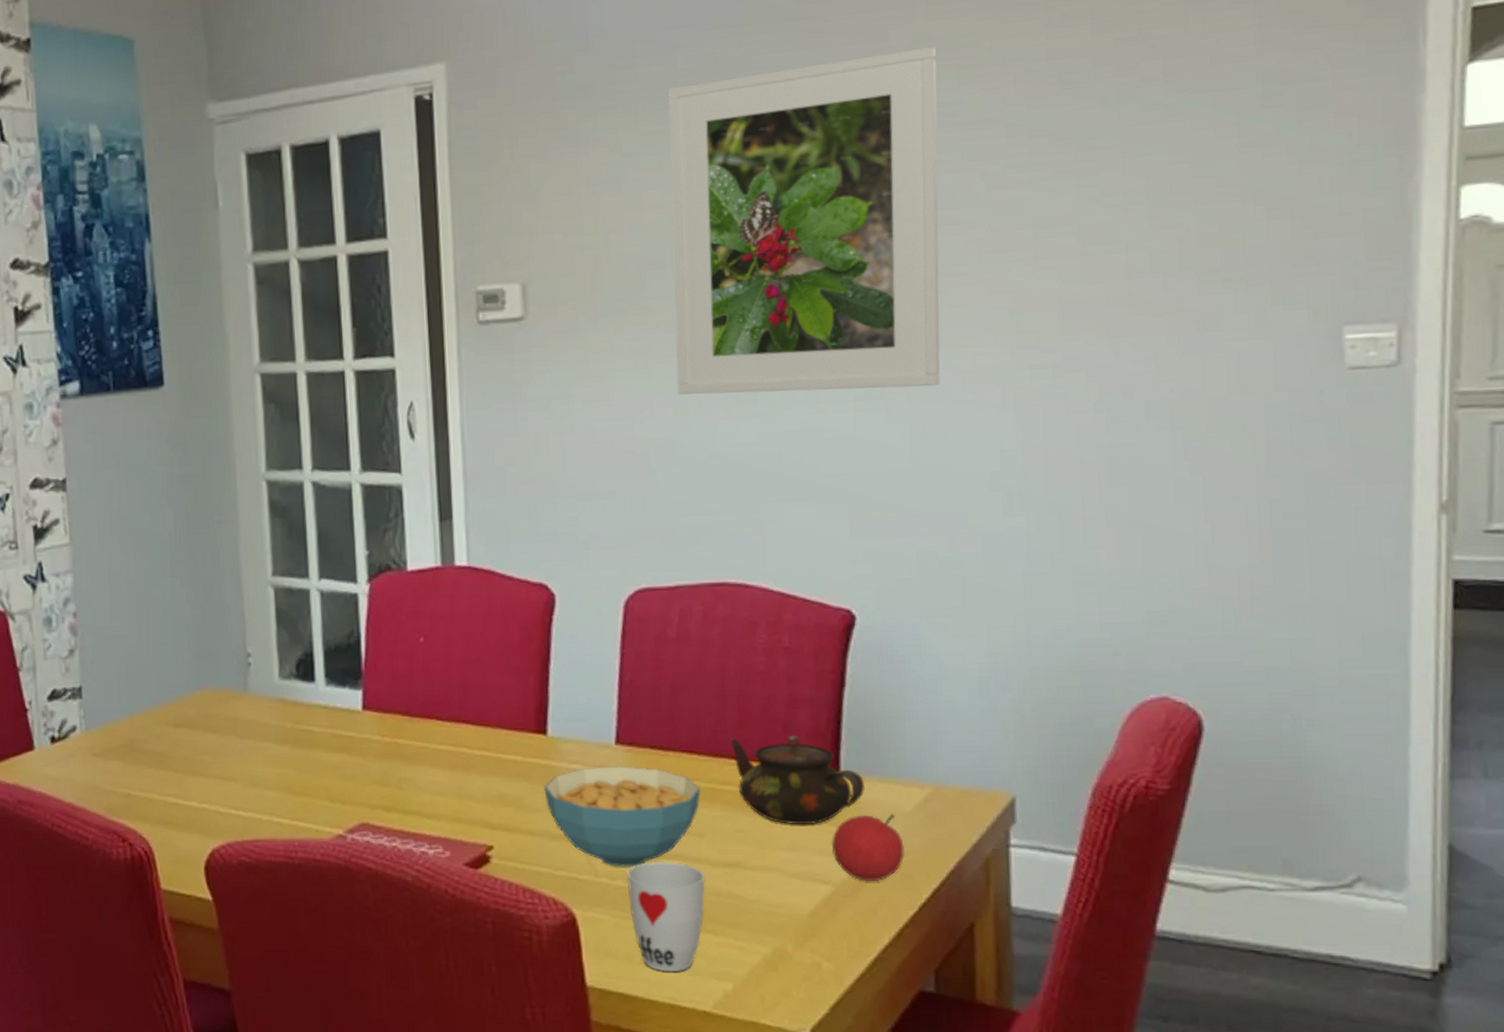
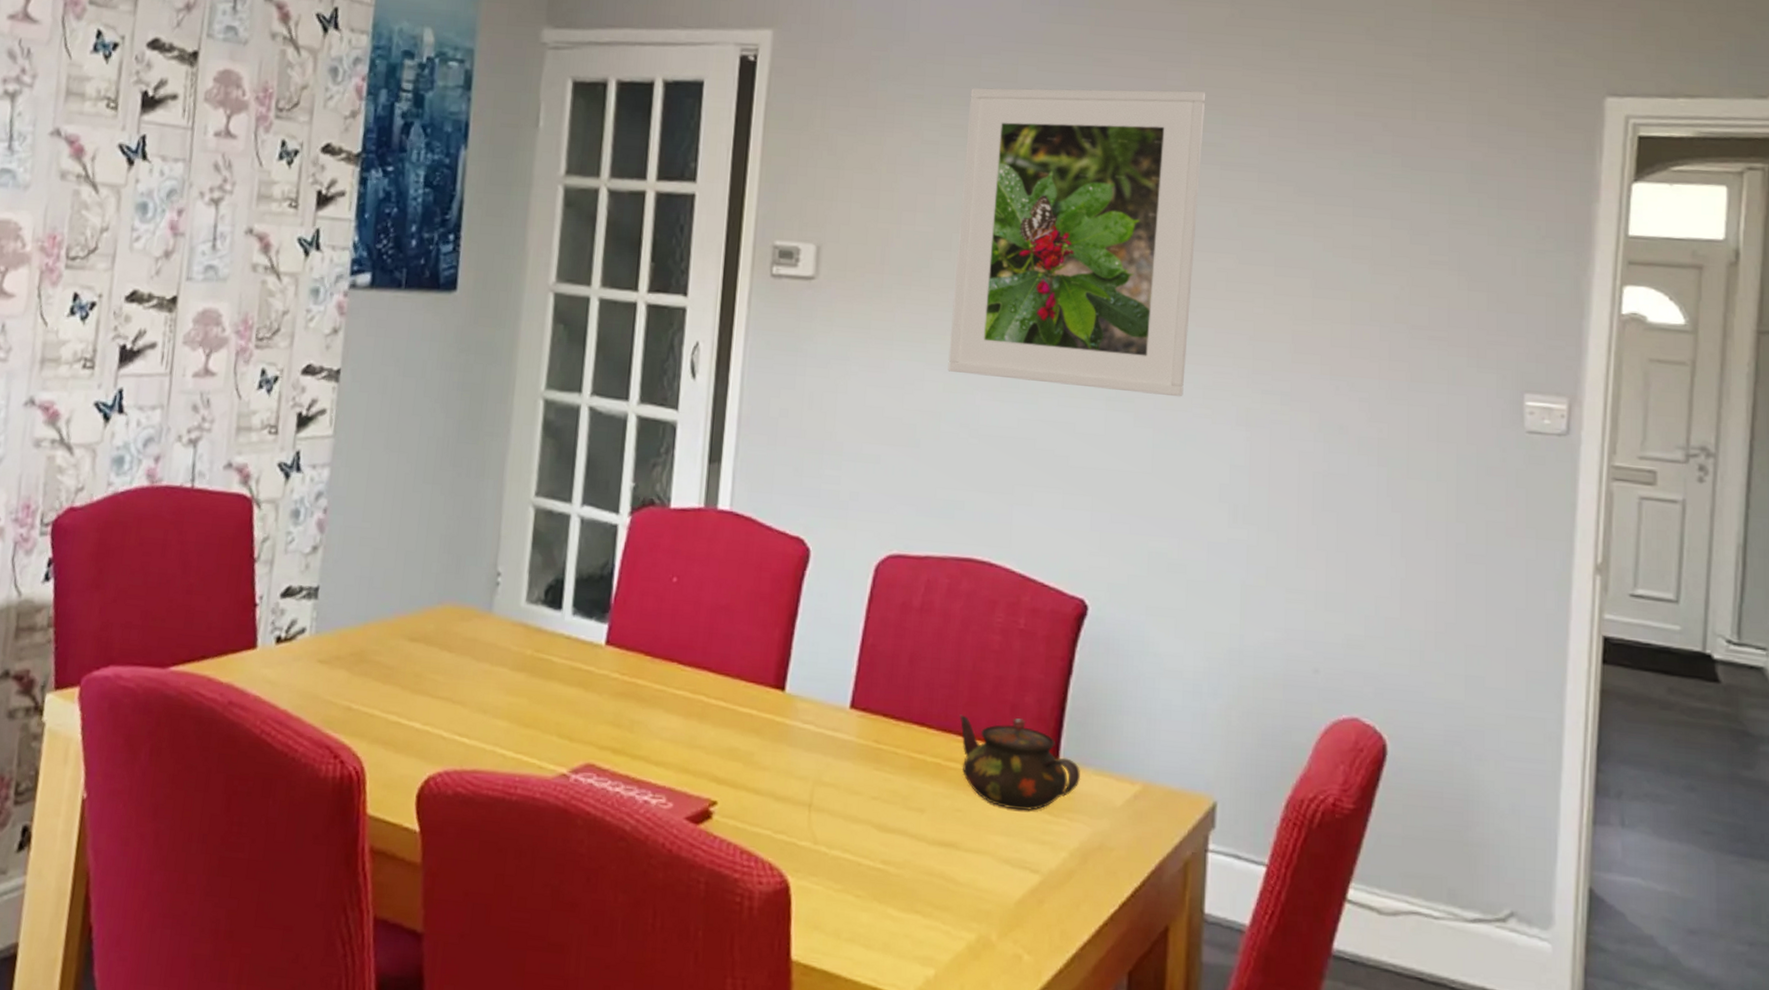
cereal bowl: present [544,766,700,867] -> none [774,729,926,837]
cup: present [626,861,706,972] -> none [844,833,920,953]
fruit: present [831,813,904,881] -> none [1043,805,1111,875]

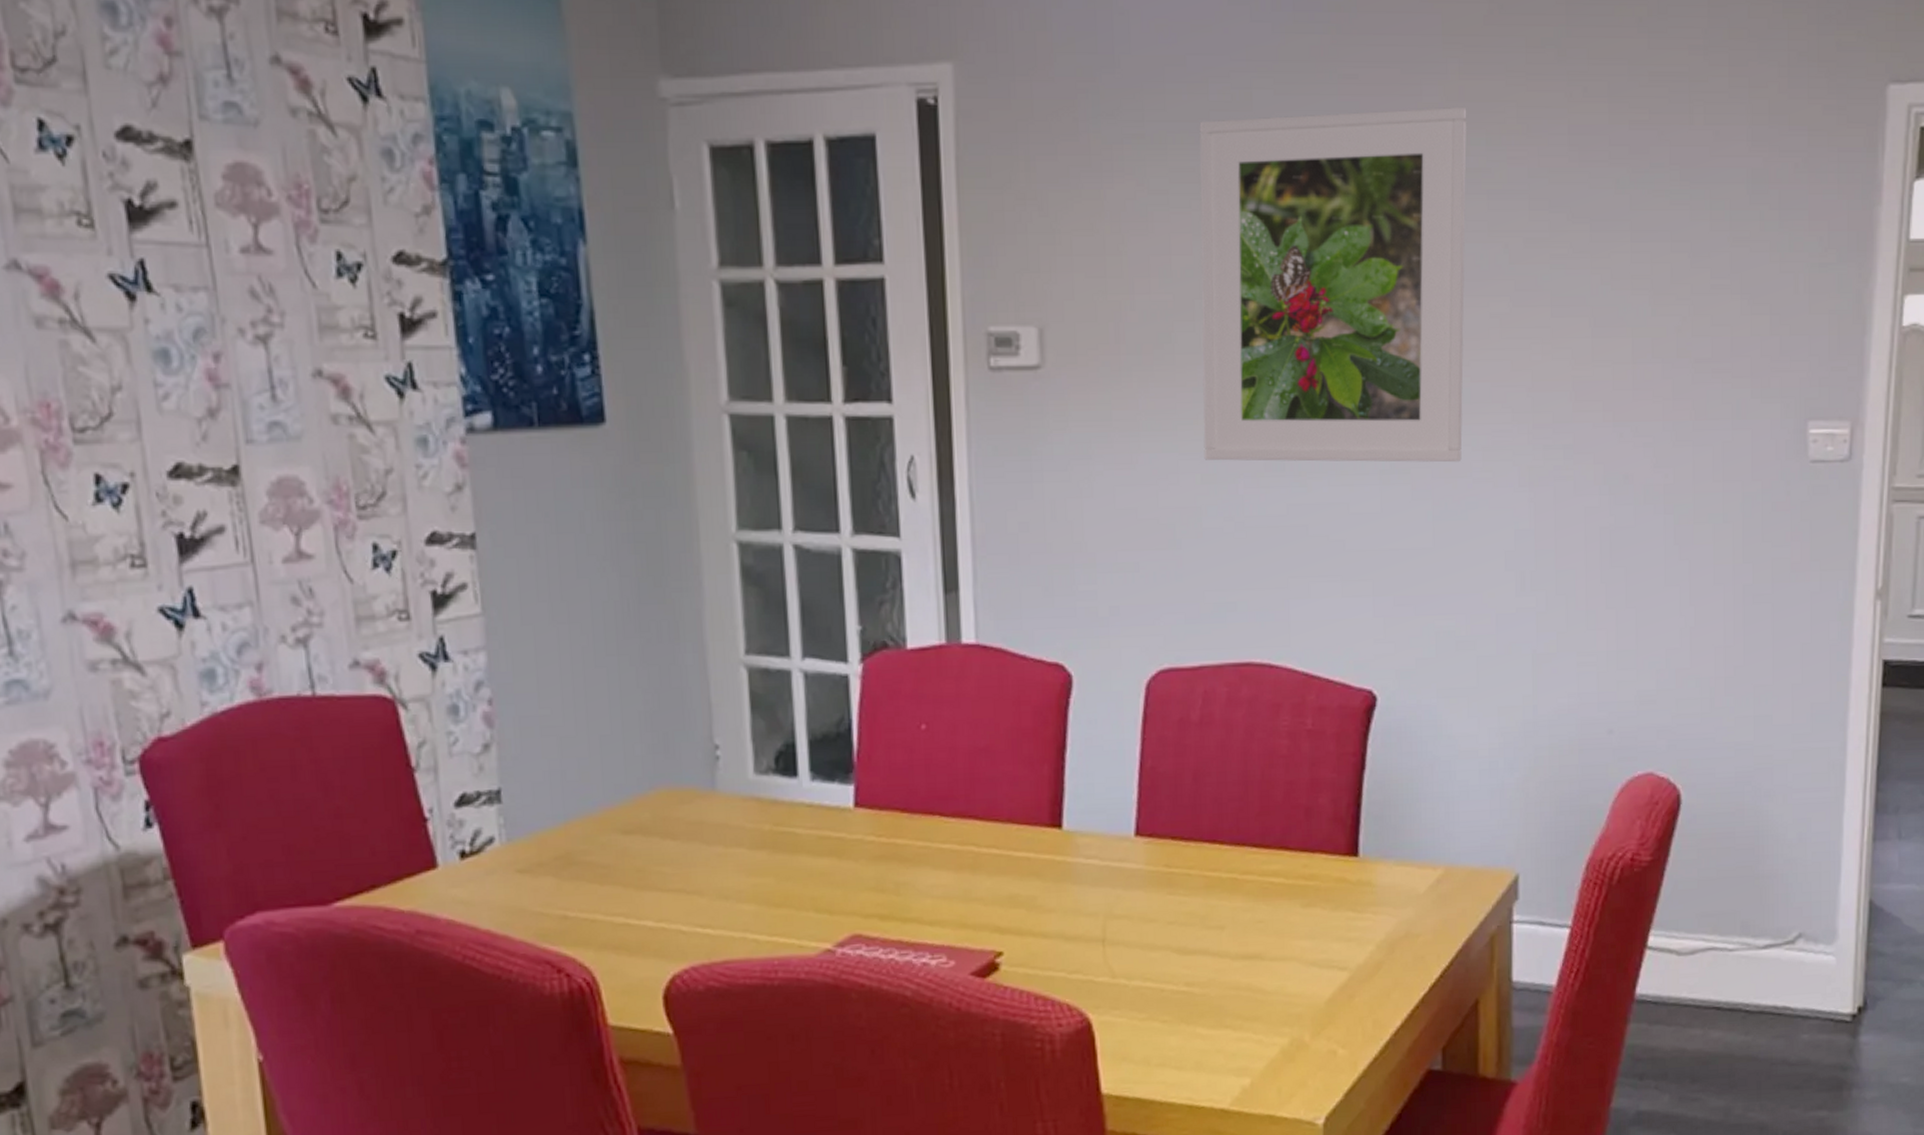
teapot: present [959,714,1081,811] -> none [1252,821,1383,912]

